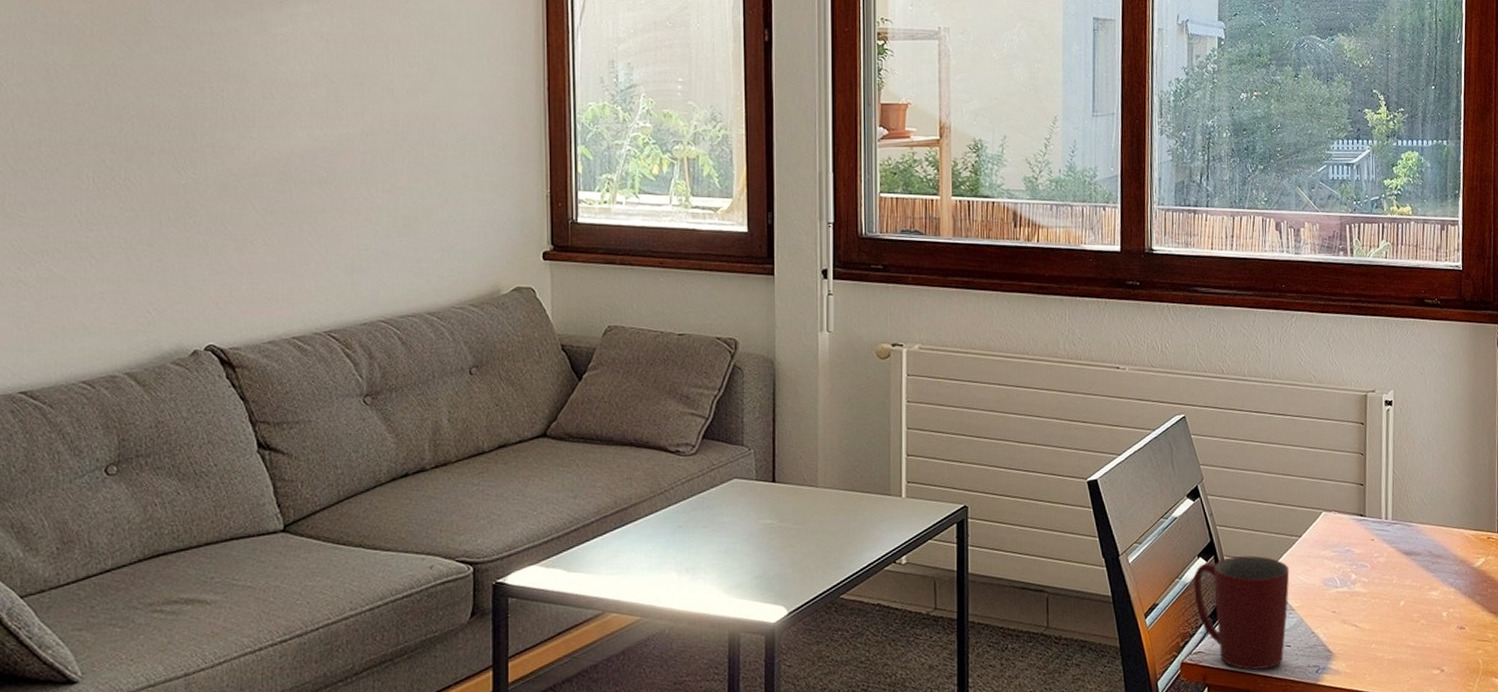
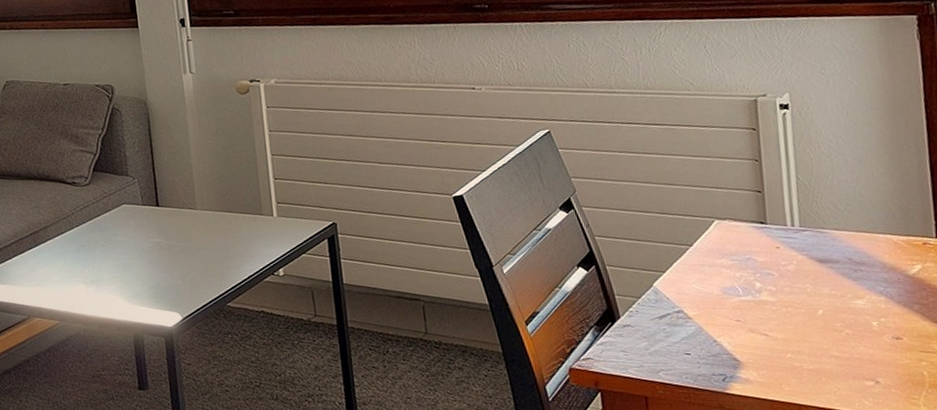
mug: present [1193,555,1290,670] -> none [574,265,684,377]

